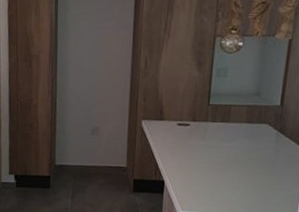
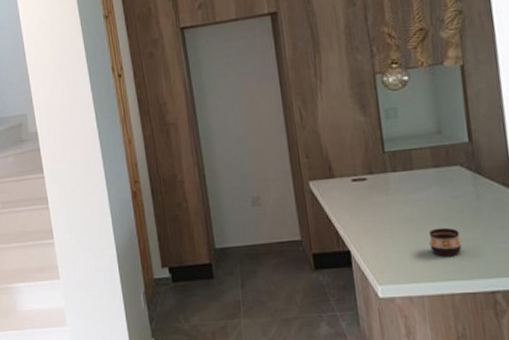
cup: none [229,172,255,195] -> present [428,227,462,256]

